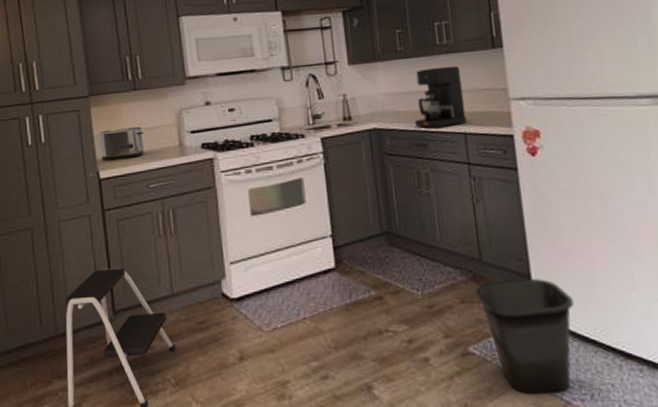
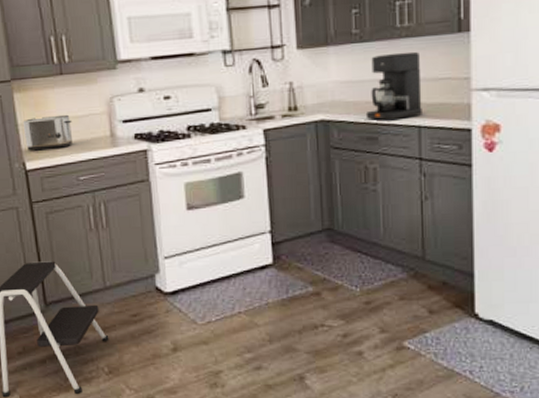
waste bin: present [475,278,575,394] -> none [416,276,515,386]

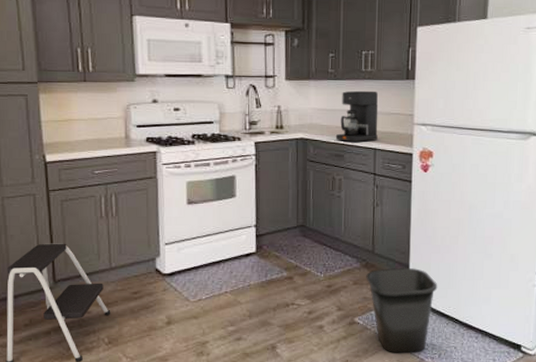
toaster: present [22,114,73,151] -> none [46,116,91,146]
waste bin: none [416,276,515,386] -> present [366,267,438,353]

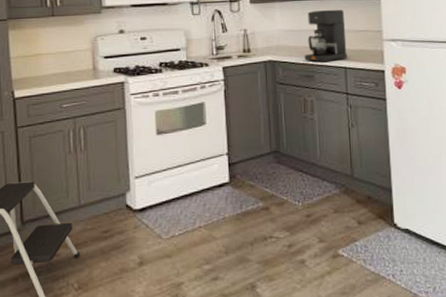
waste bin: present [366,267,438,353] -> none [347,191,425,289]

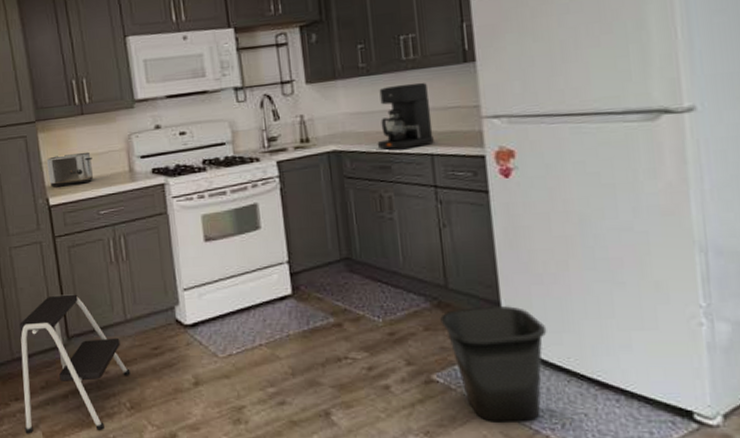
toaster: none [15,50,60,81] -> present [46,152,94,188]
waste bin: none [347,191,425,289] -> present [440,305,547,422]

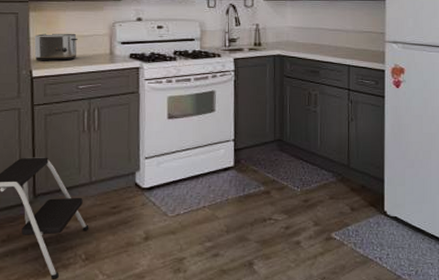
coffee maker: present [377,82,434,150] -> none [311,10,352,59]
waste bin: present [440,305,547,422] -> none [342,182,413,270]

